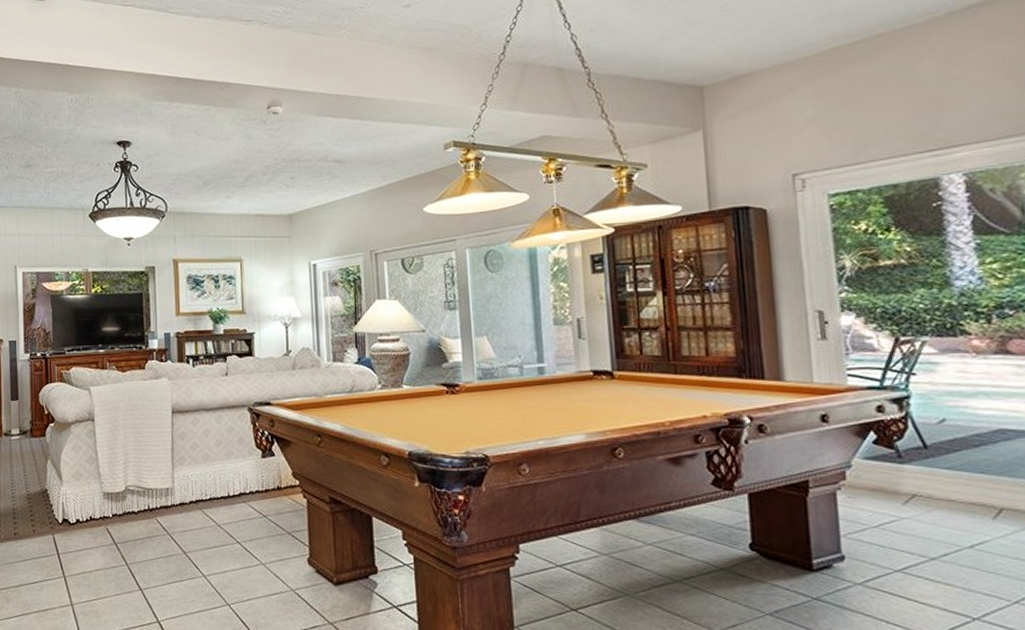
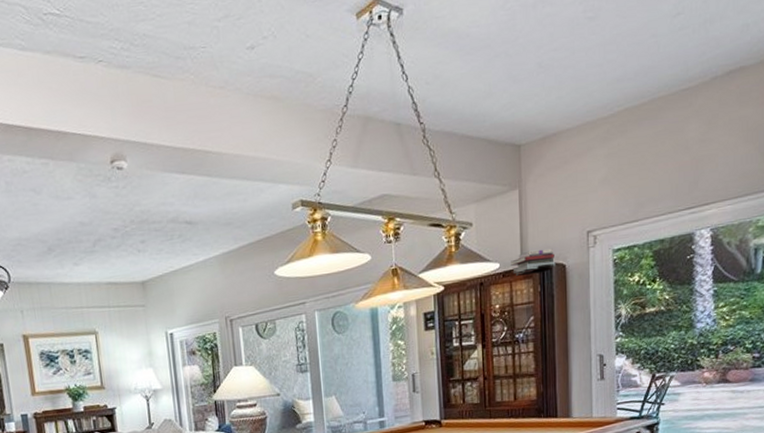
books: none [696,191,754,220] -> present [511,248,556,276]

